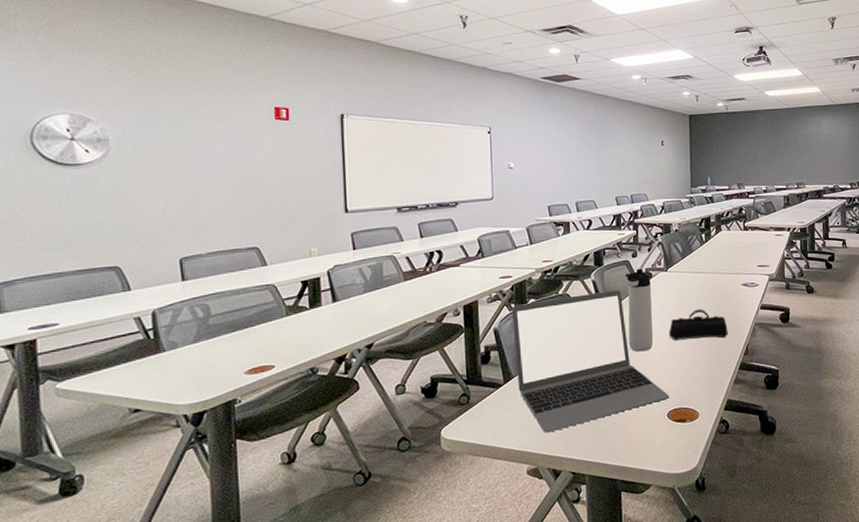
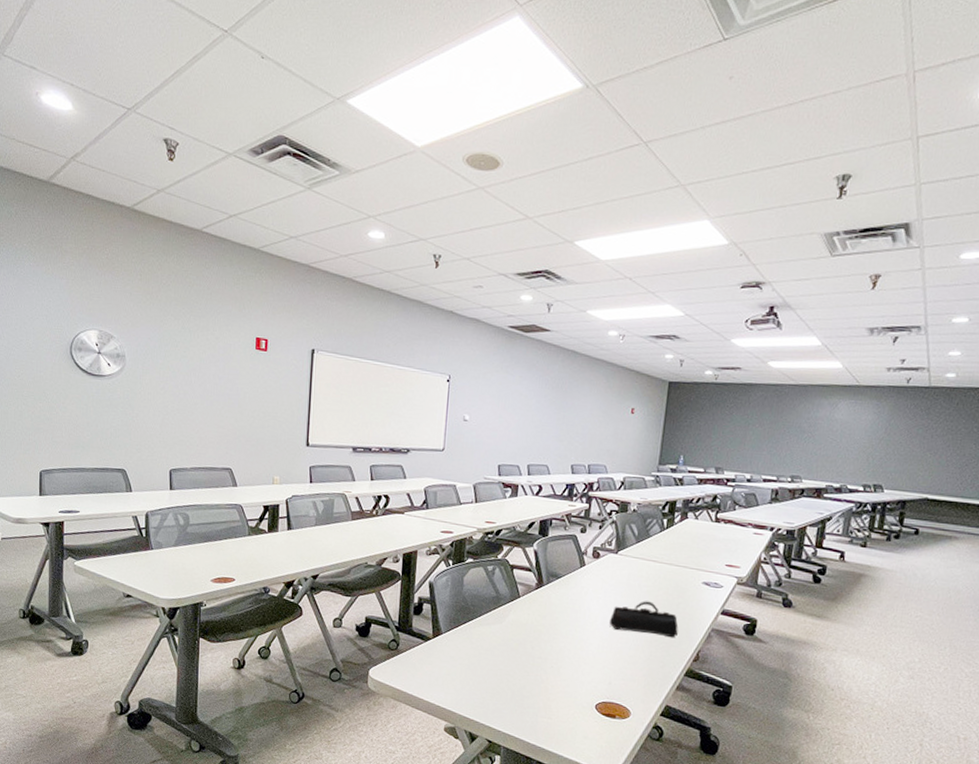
laptop: present [512,290,669,433] -> none [445,561,600,696]
thermos bottle: present [626,268,653,352] -> none [563,545,598,635]

